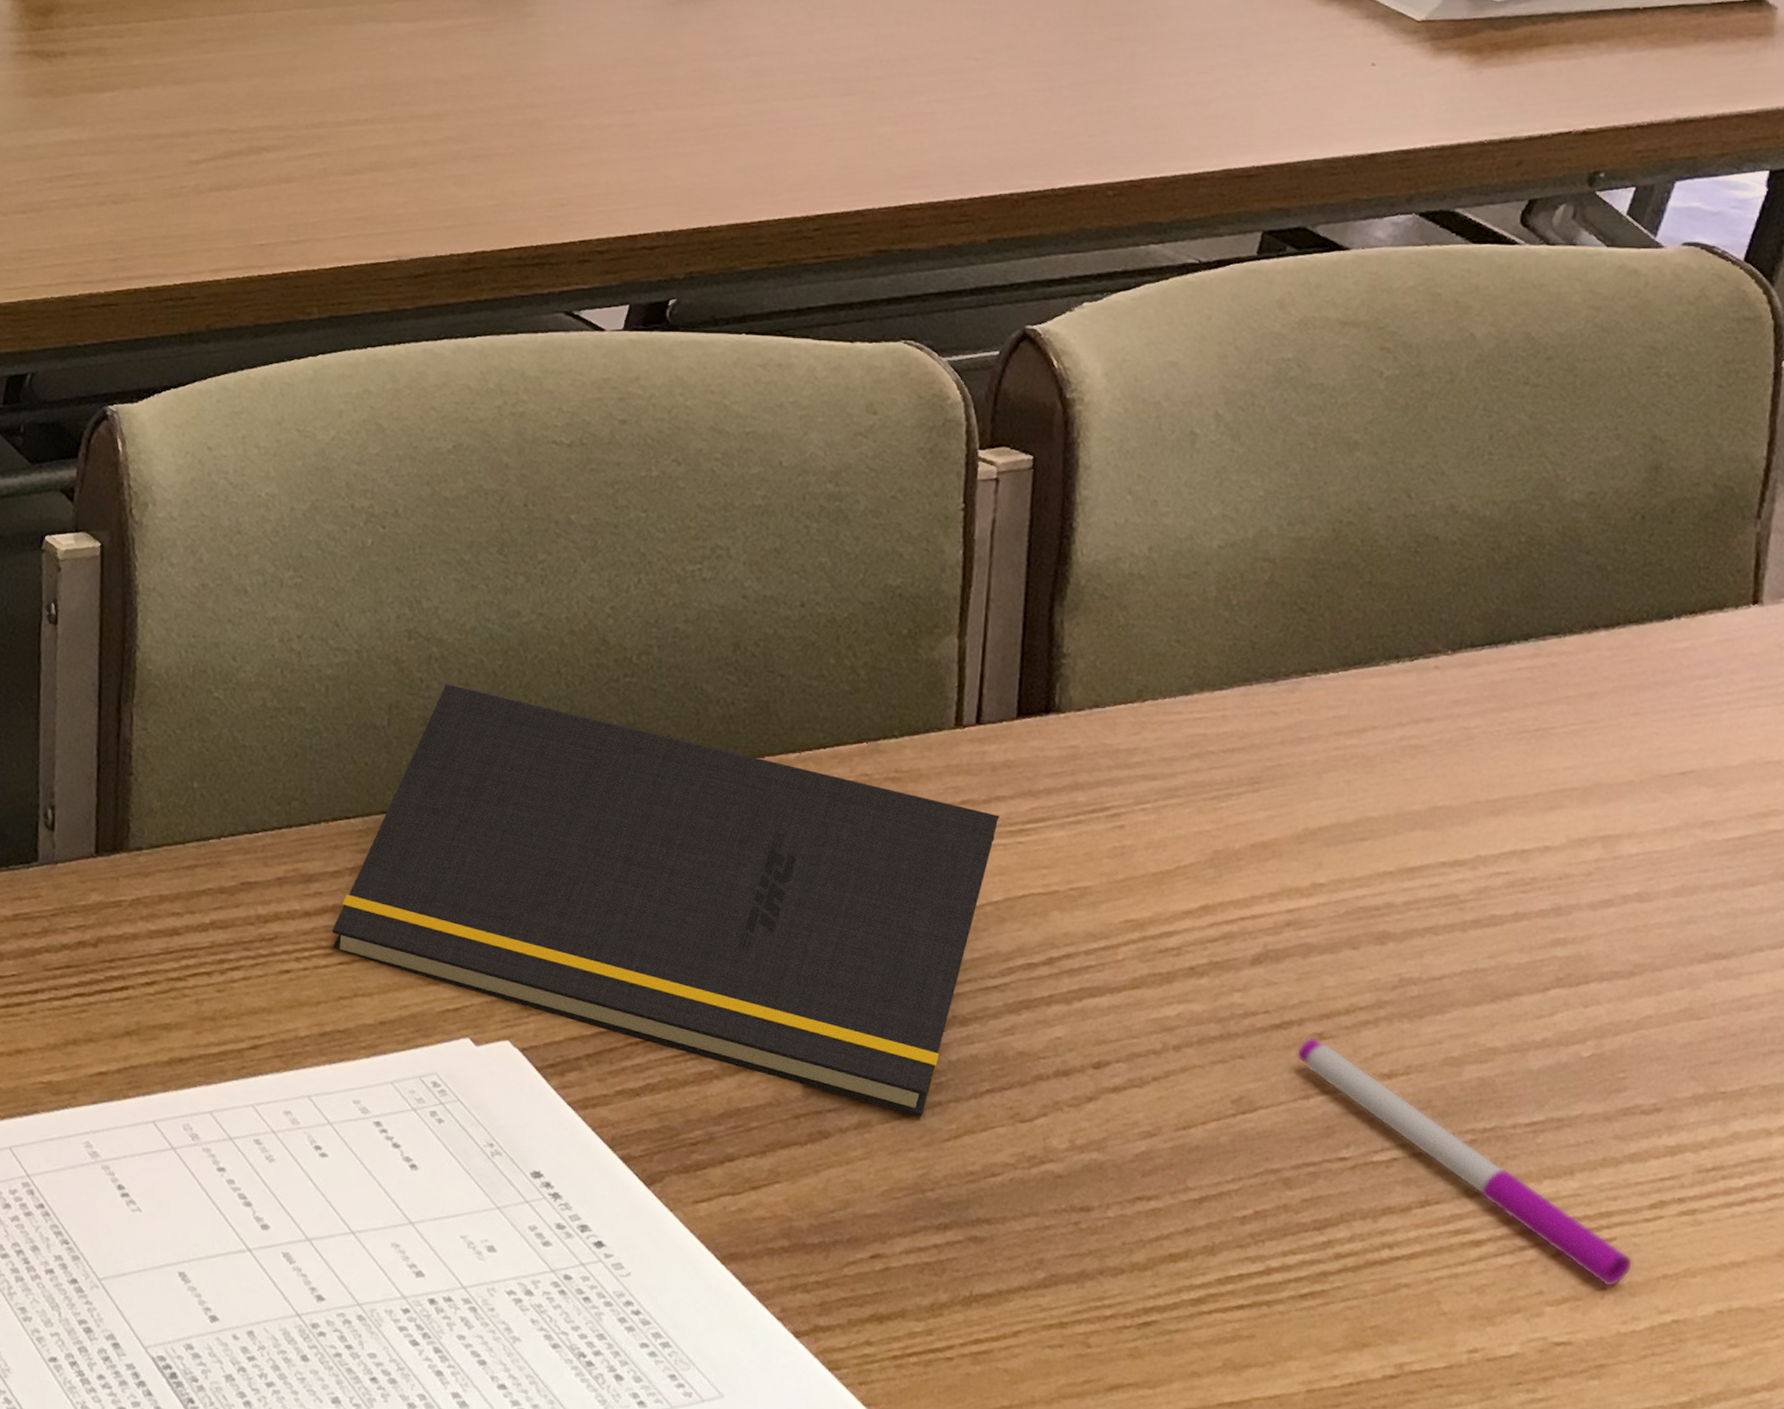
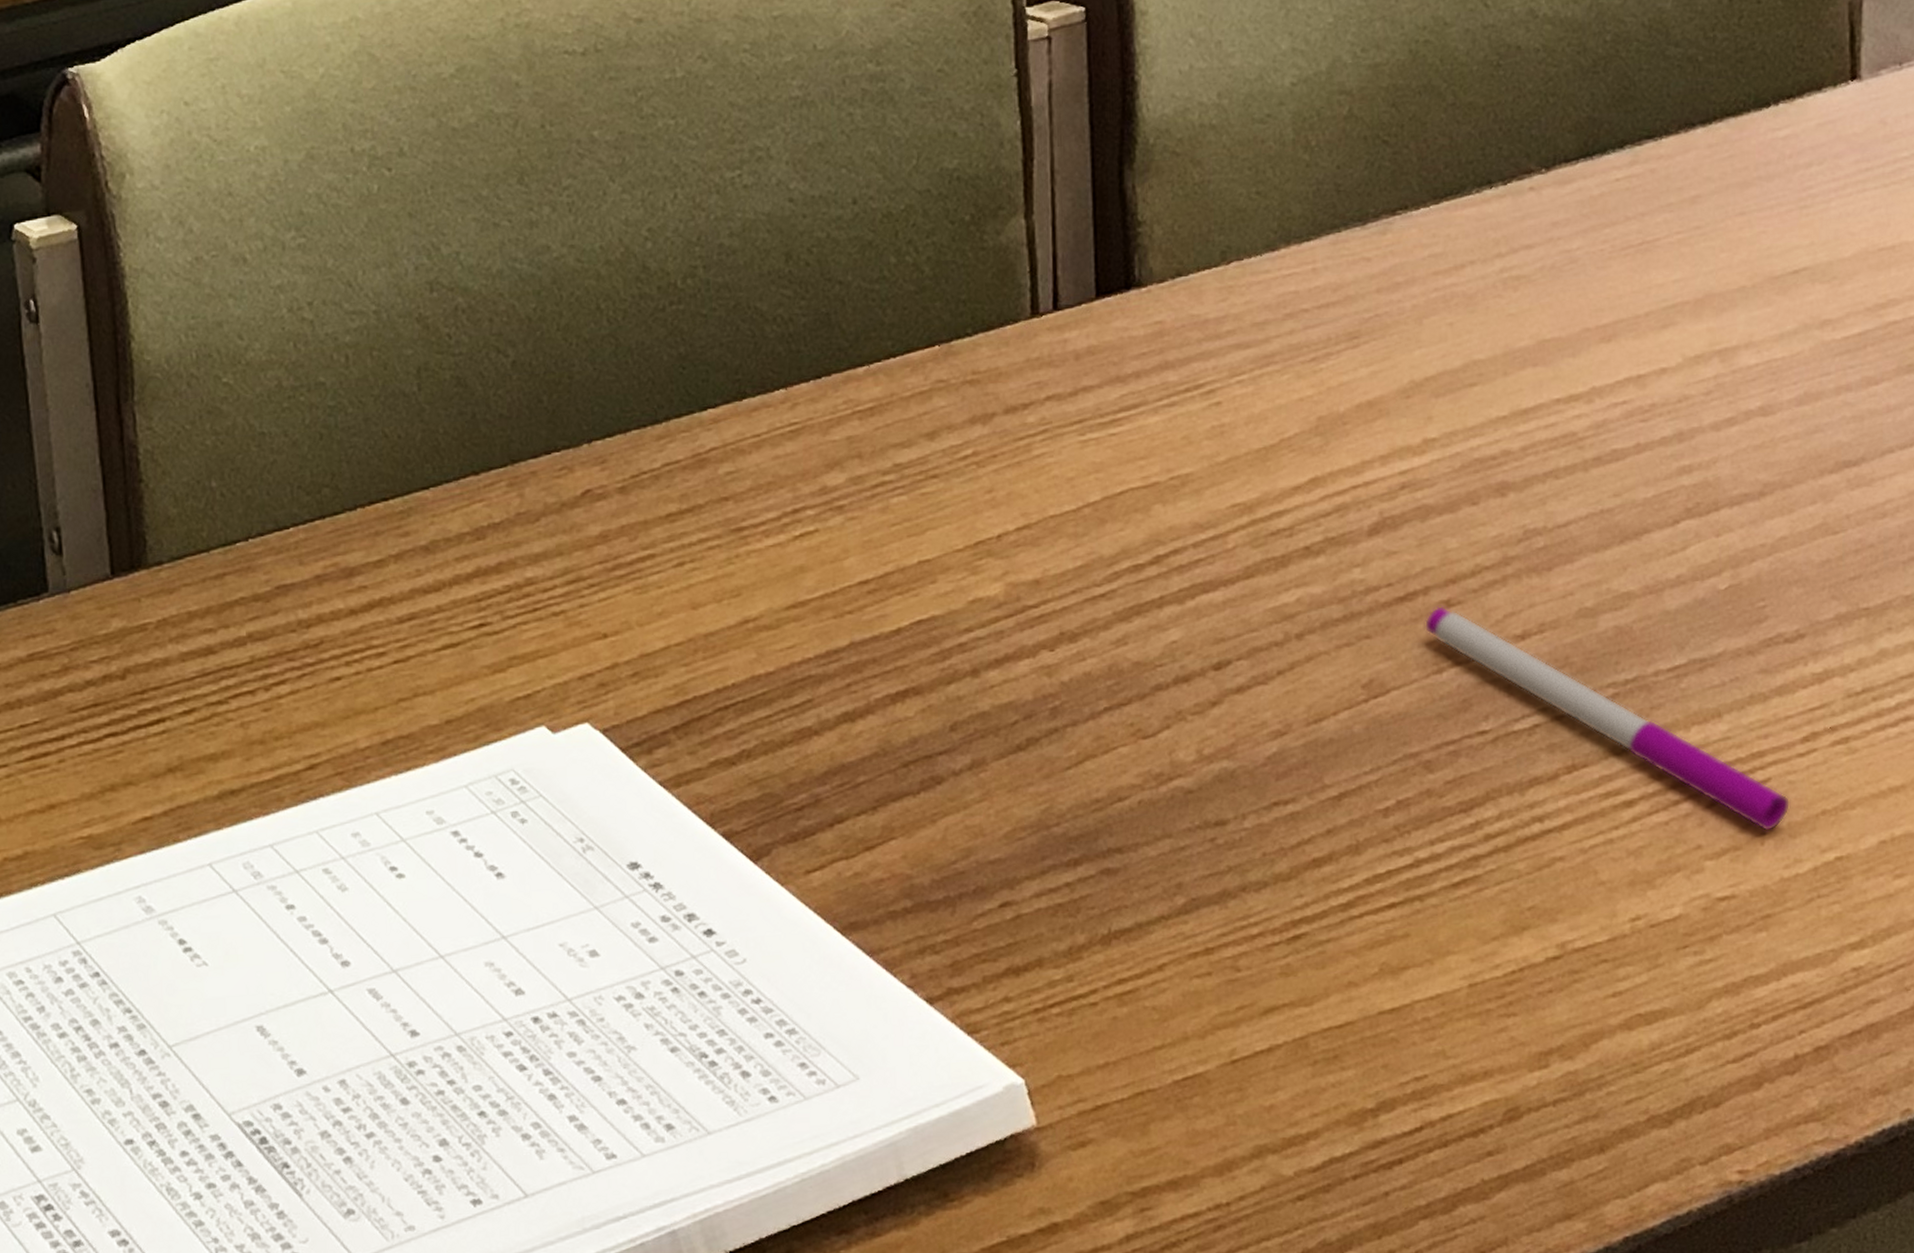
notepad: present [333,683,1000,1117] -> none [383,336,1089,748]

